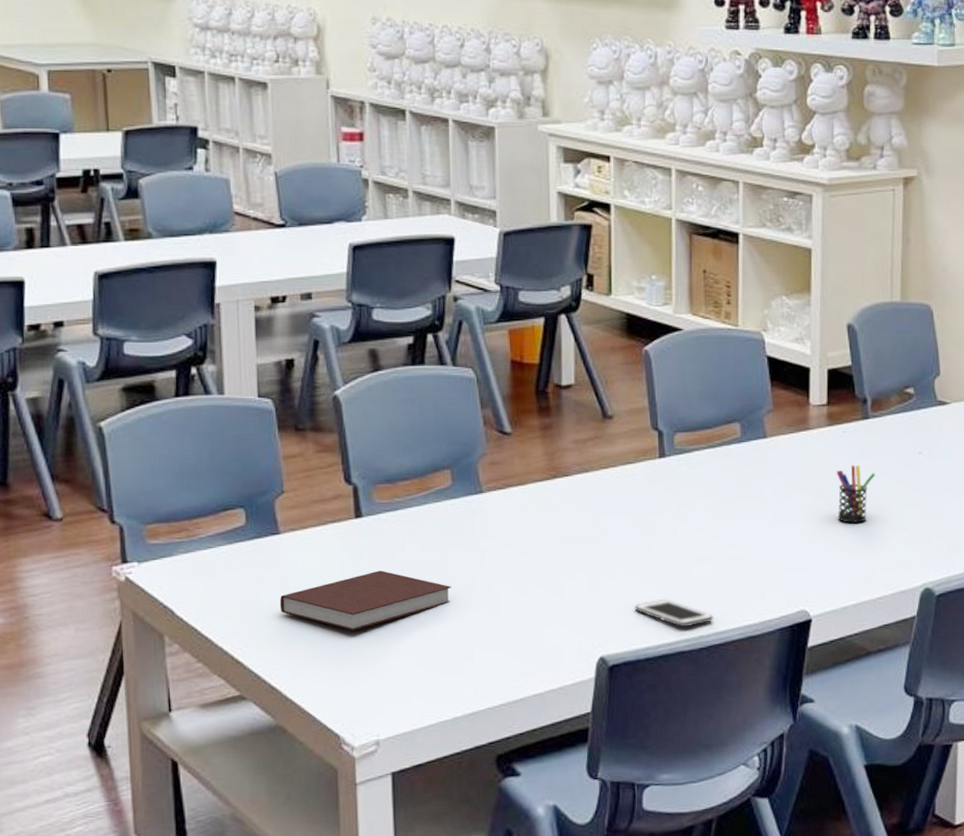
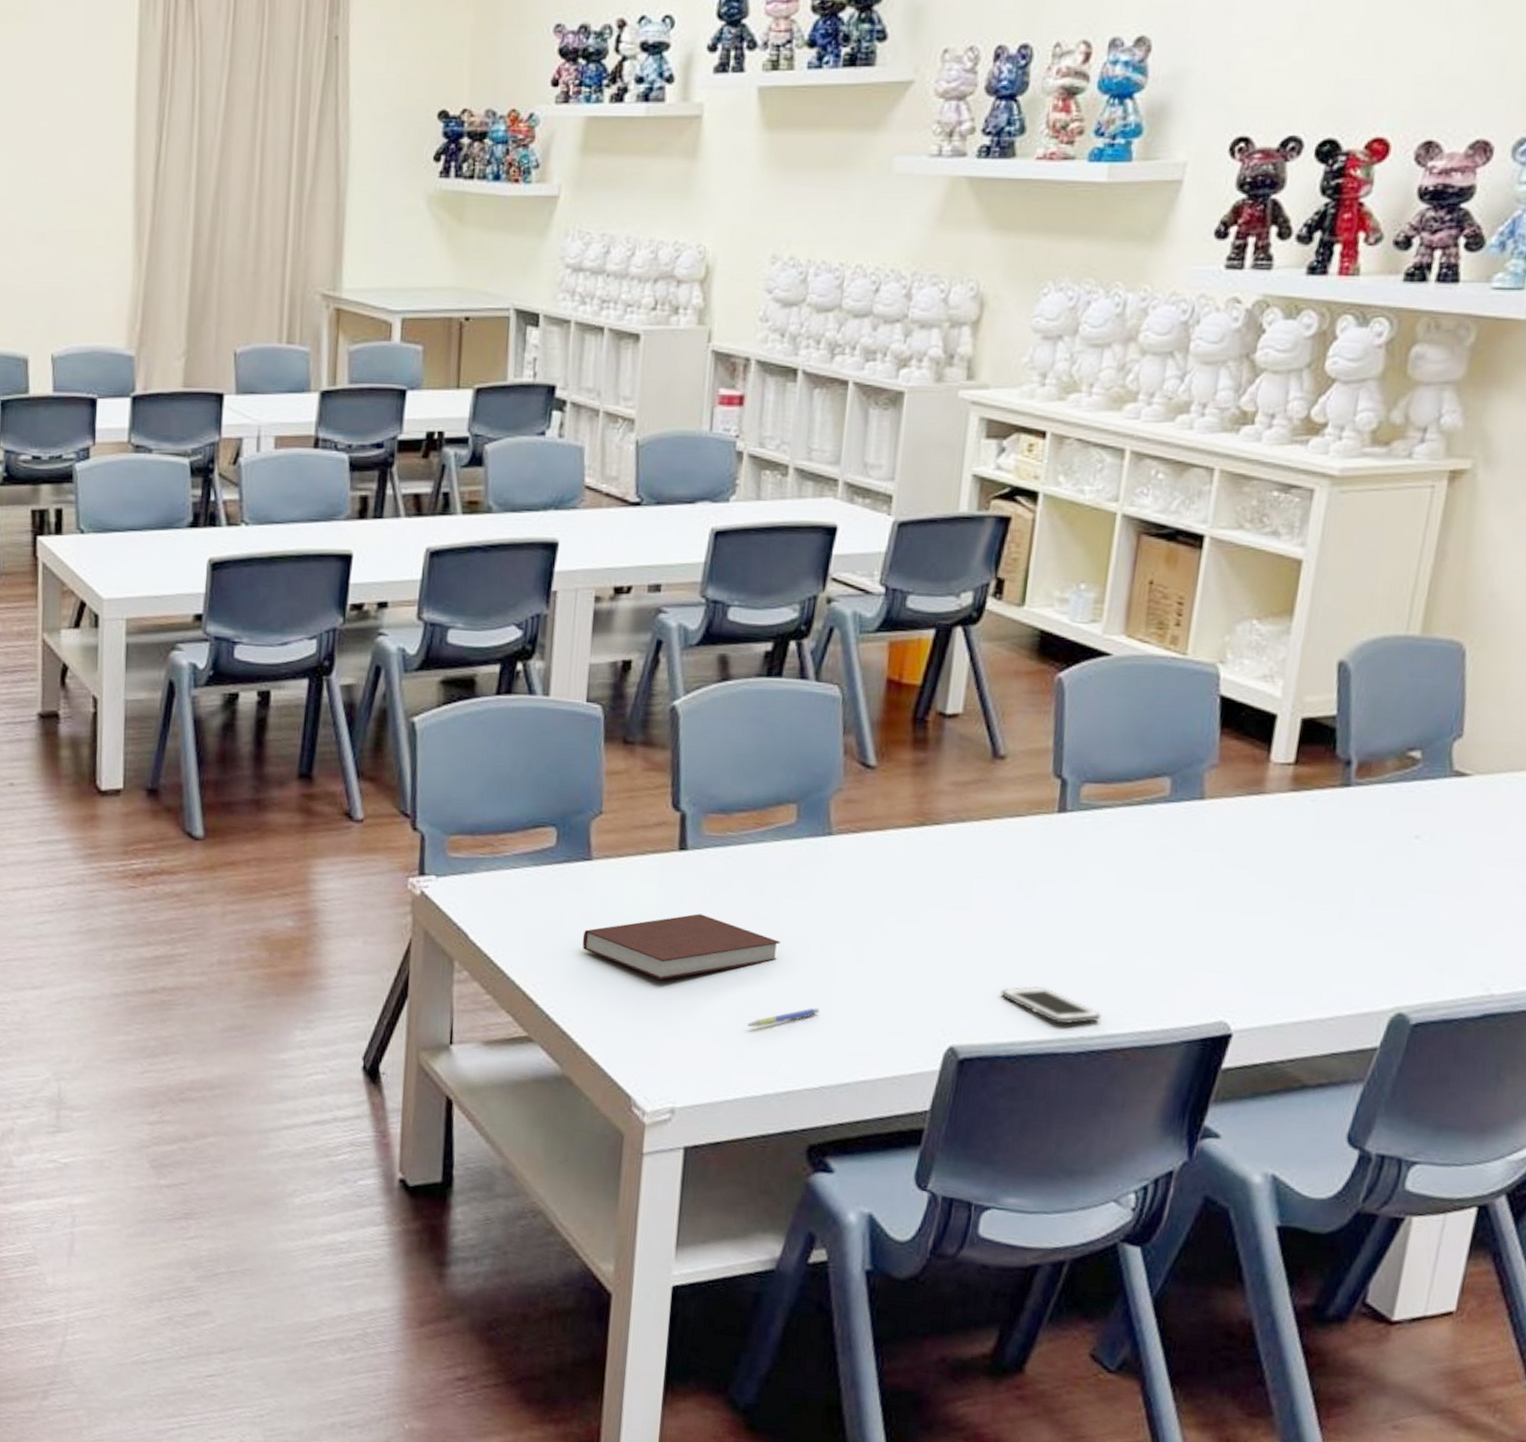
pen: none [432,639,491,662] -> present [747,1008,820,1028]
pen holder: present [837,465,876,523] -> none [1287,844,1350,919]

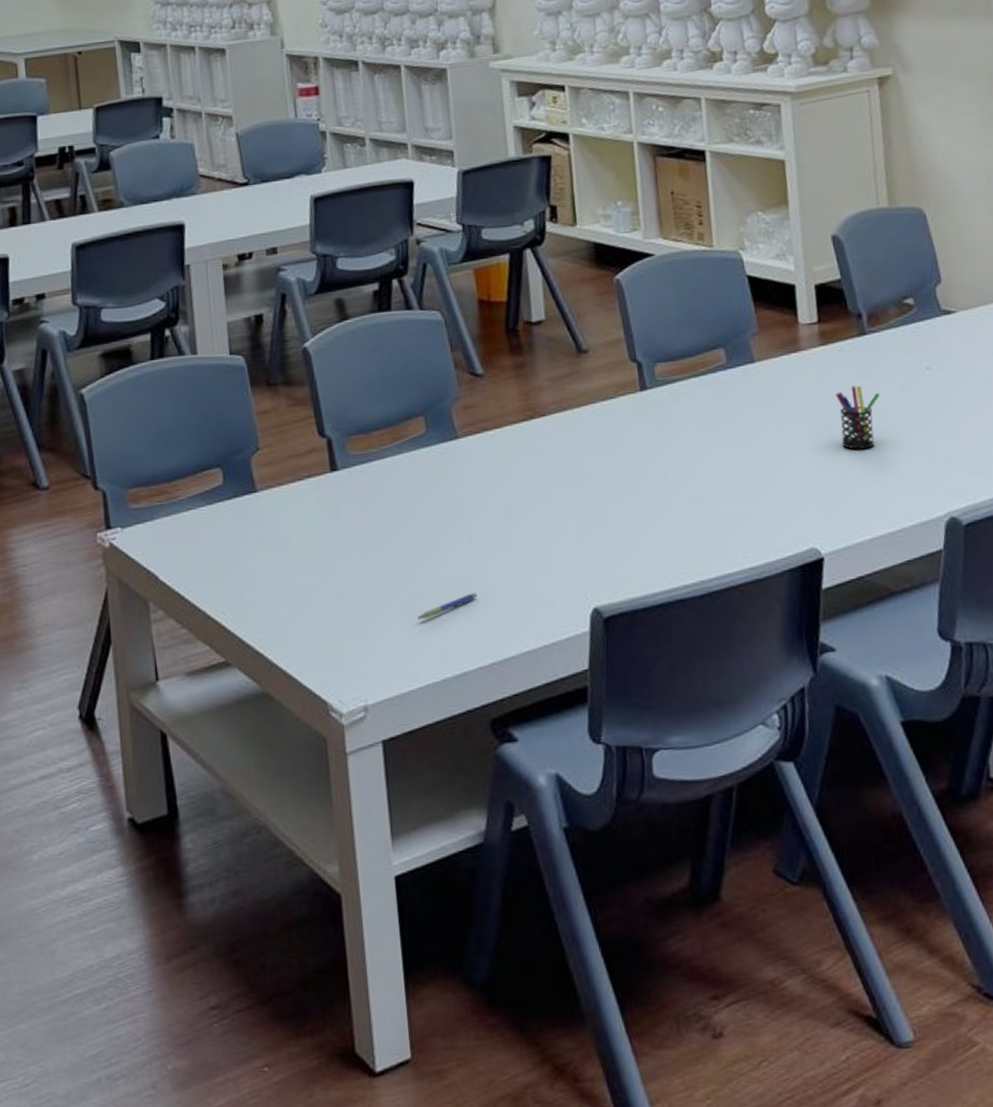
notebook: present [582,913,781,980] -> none [259,525,433,590]
cell phone: present [1000,986,1101,1024] -> none [626,541,714,573]
pen holder: none [1287,844,1350,919] -> present [836,385,880,449]

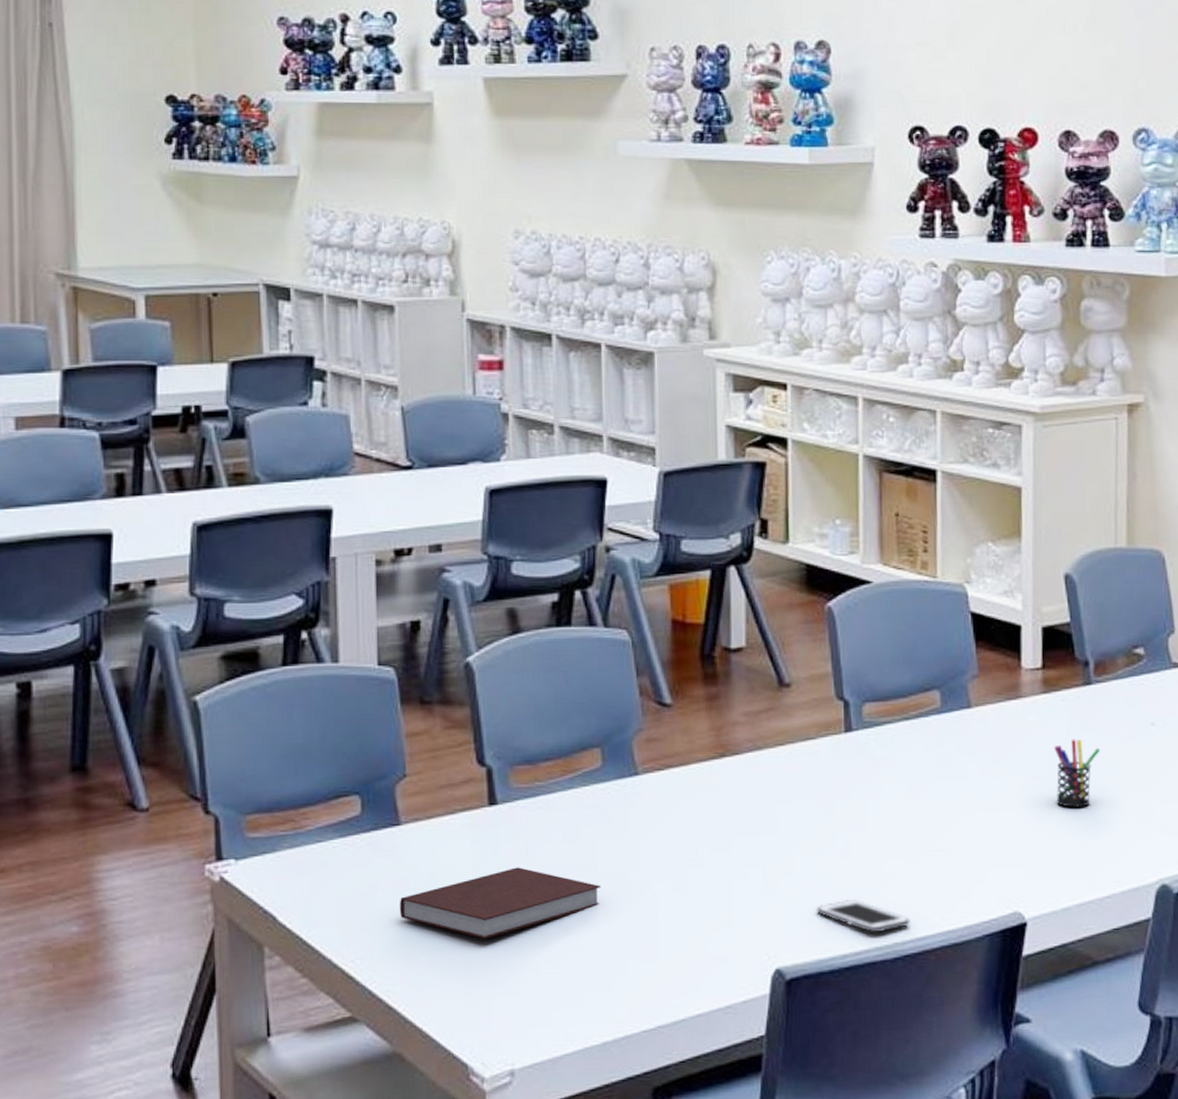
notebook: none [259,525,433,590] -> present [399,867,601,939]
pen: present [417,593,478,620] -> none [578,948,648,976]
cell phone: none [626,541,714,573] -> present [816,898,910,933]

